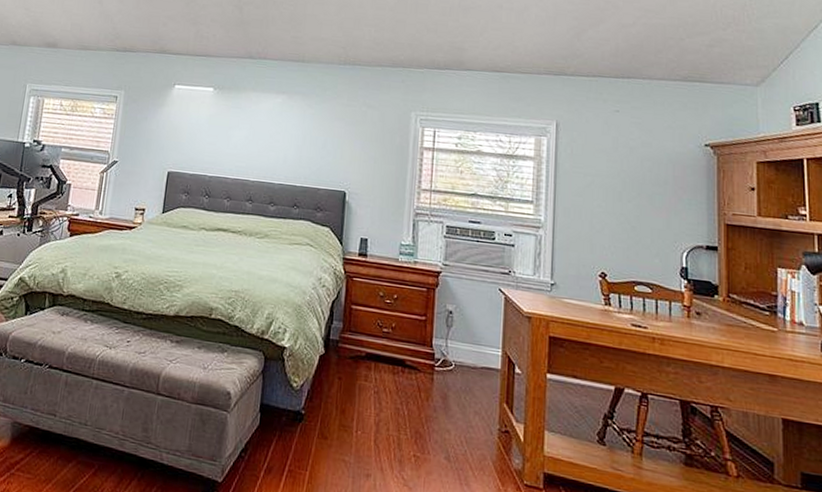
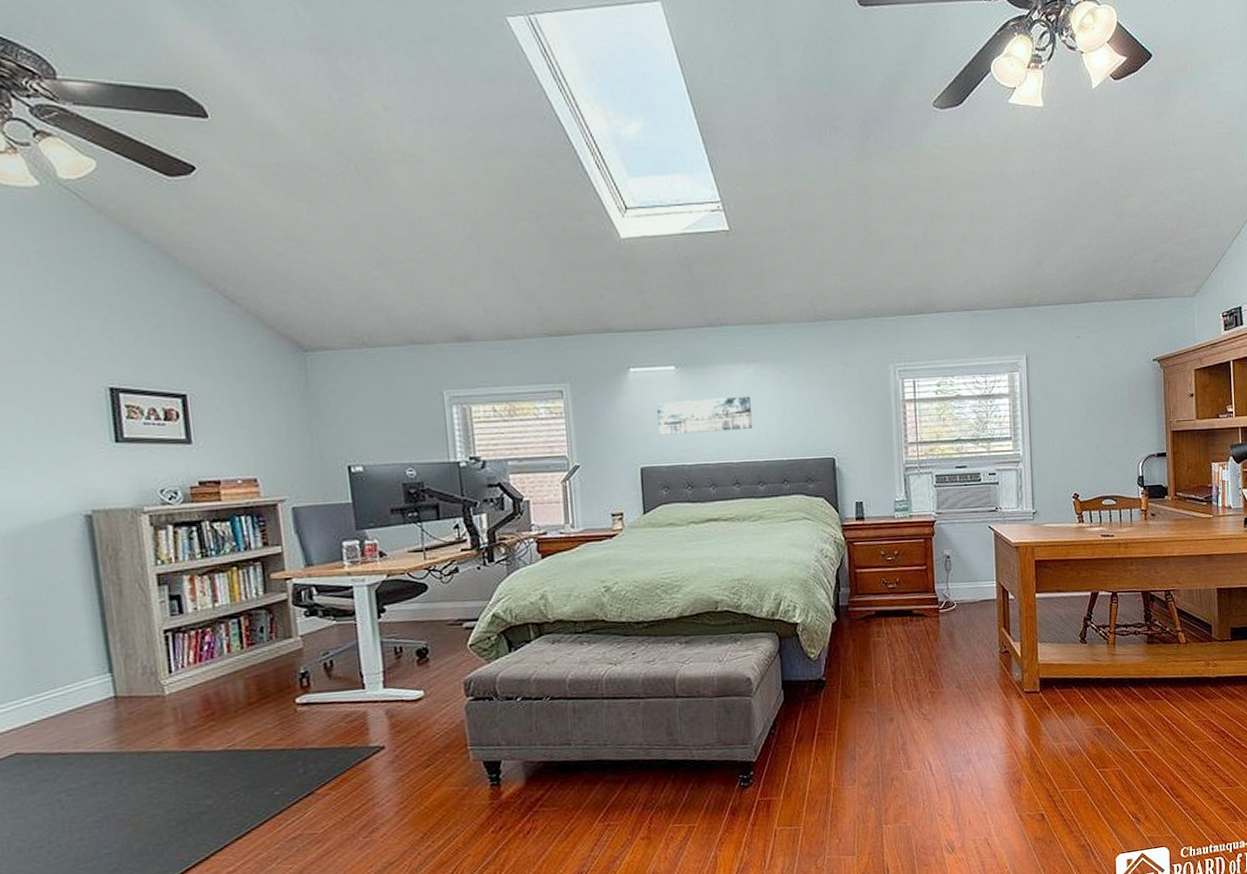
wall art: none [189,118,275,152] -> present [657,396,753,435]

